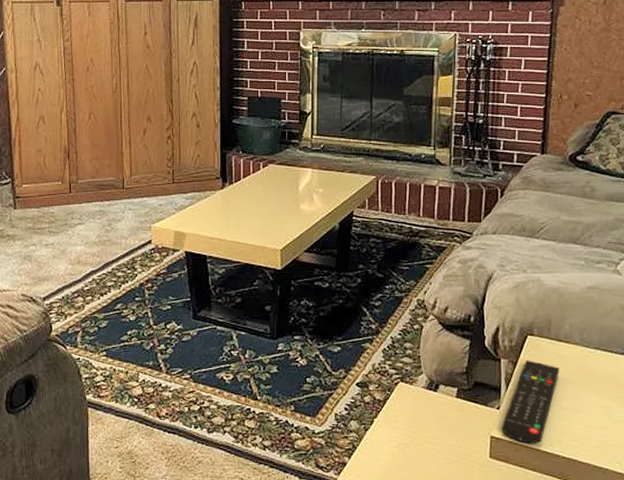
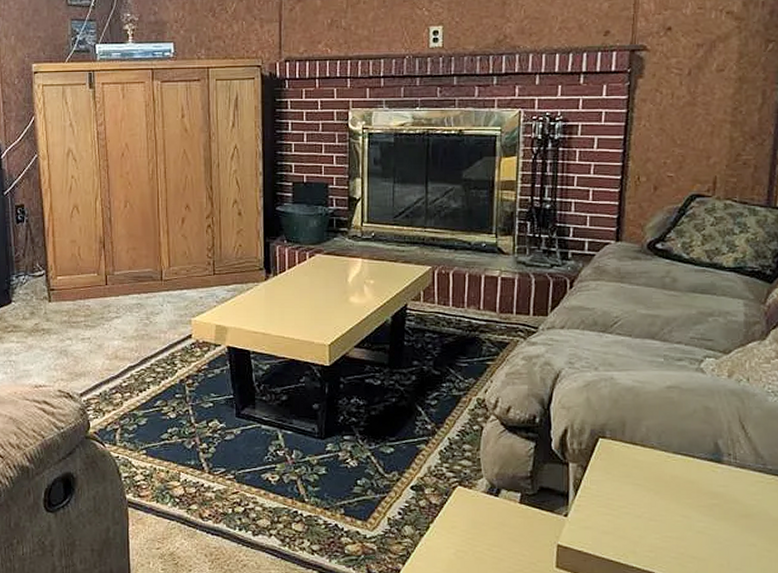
remote control: present [501,360,559,444] -> none [569,464,634,554]

